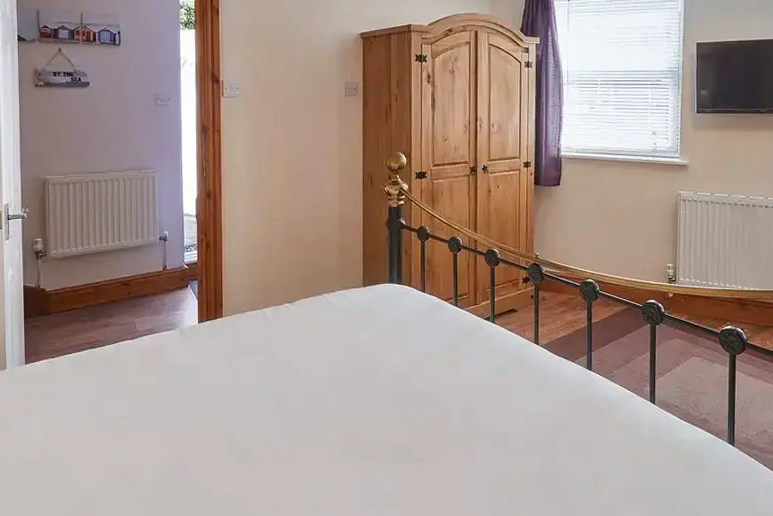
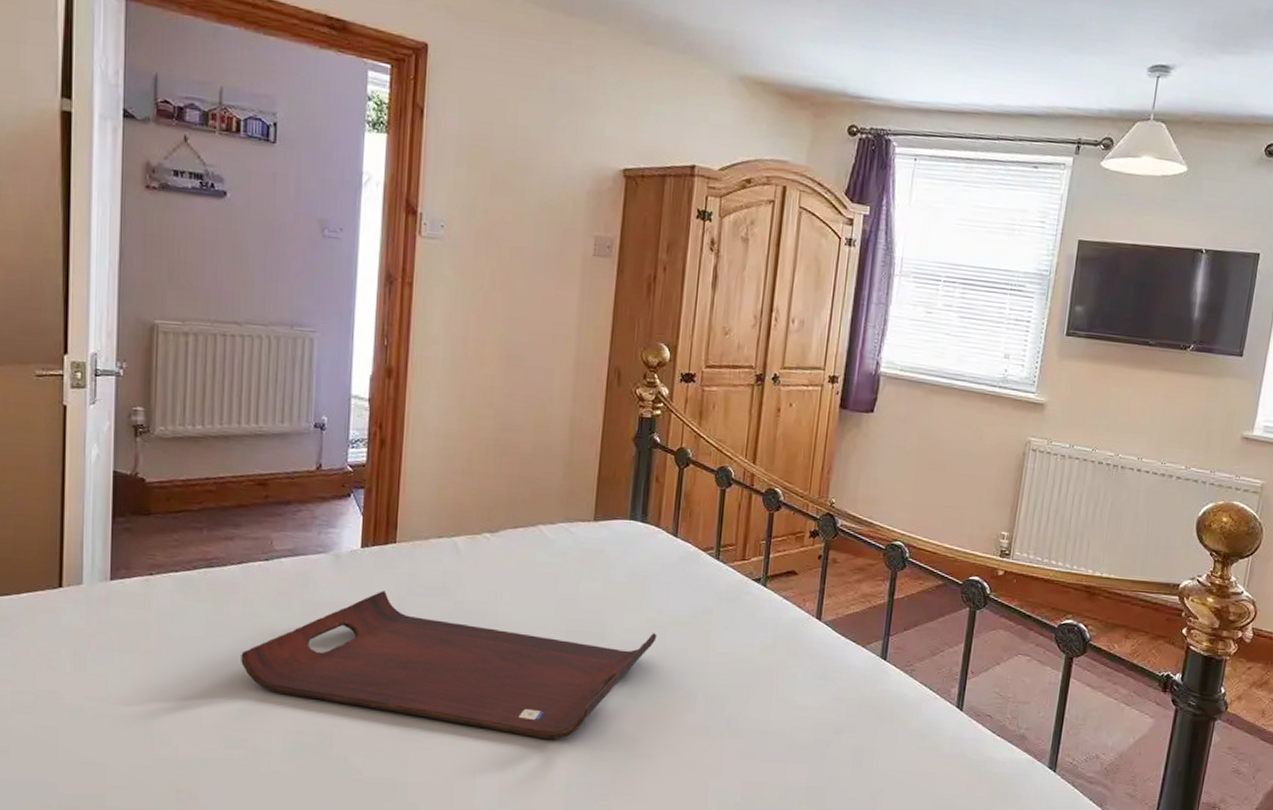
serving tray: none [119,353,417,454] -> present [241,591,657,740]

